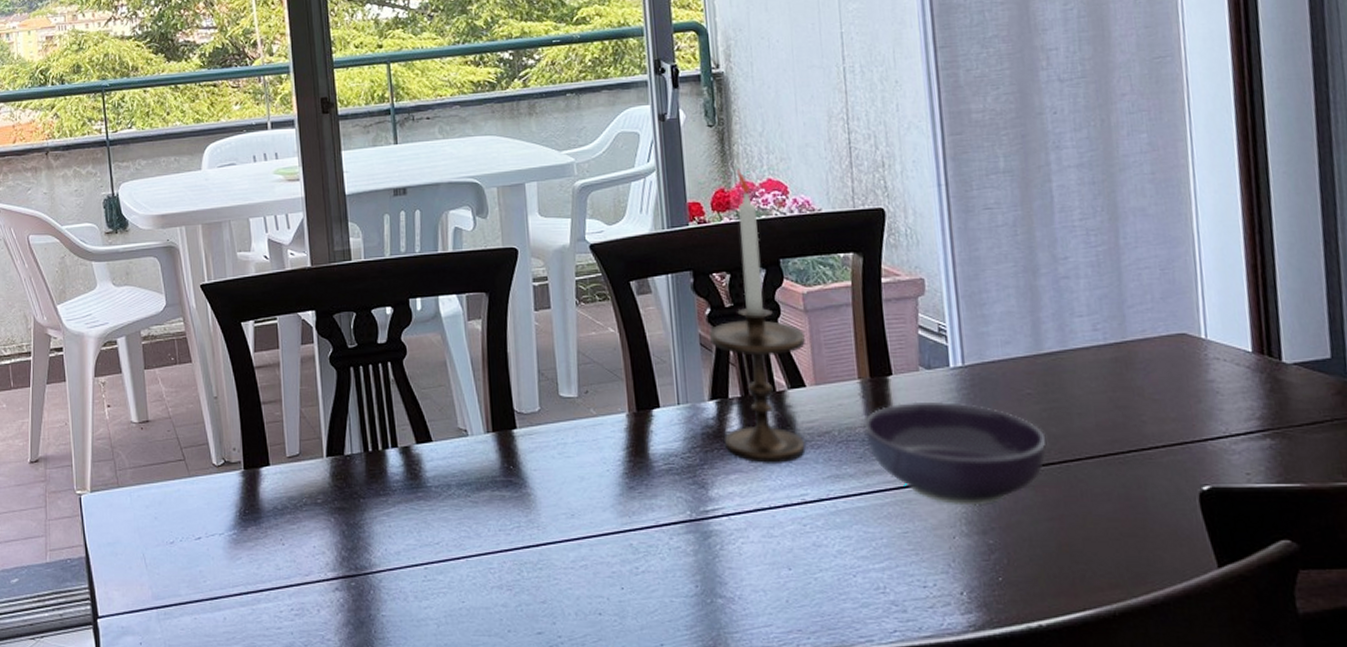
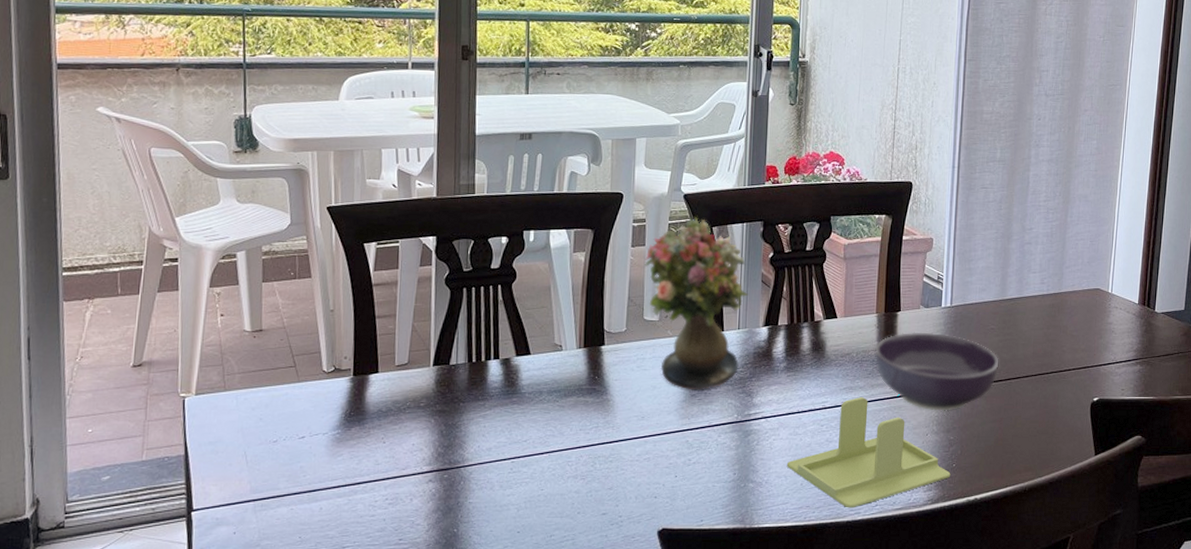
bouquet: none [552,271,686,480] -> present [644,217,749,389]
candlestick: present [709,169,806,462] -> none [770,141,841,376]
napkin holder: none [763,488,998,634] -> present [786,397,951,508]

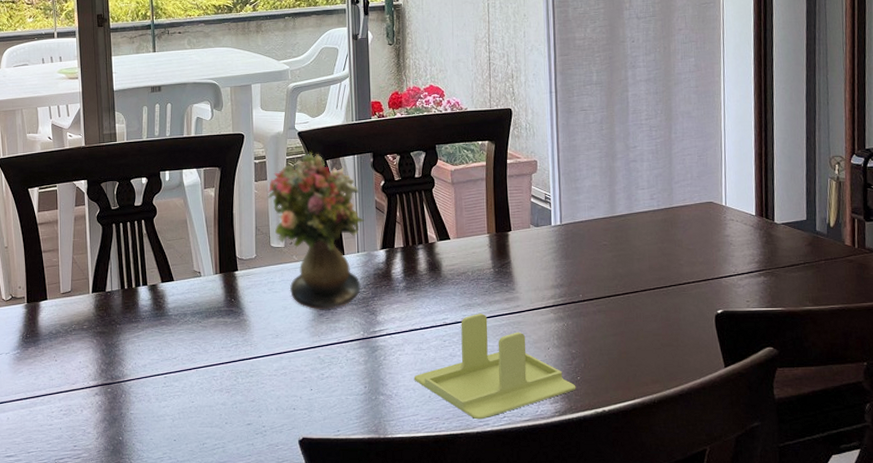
bowl: present [875,332,999,410] -> none [490,250,615,325]

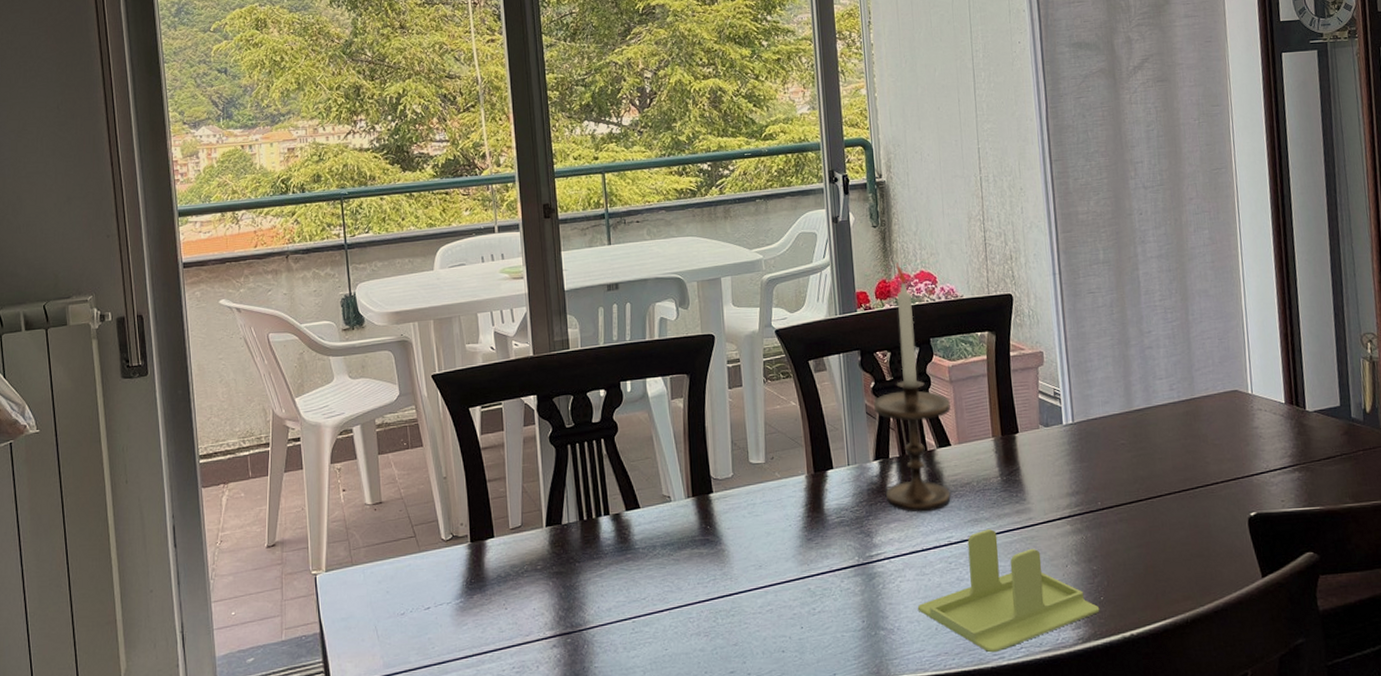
bouquet: present [268,152,365,309] -> none [744,352,855,533]
candlestick: none [383,77,451,295] -> present [874,263,951,512]

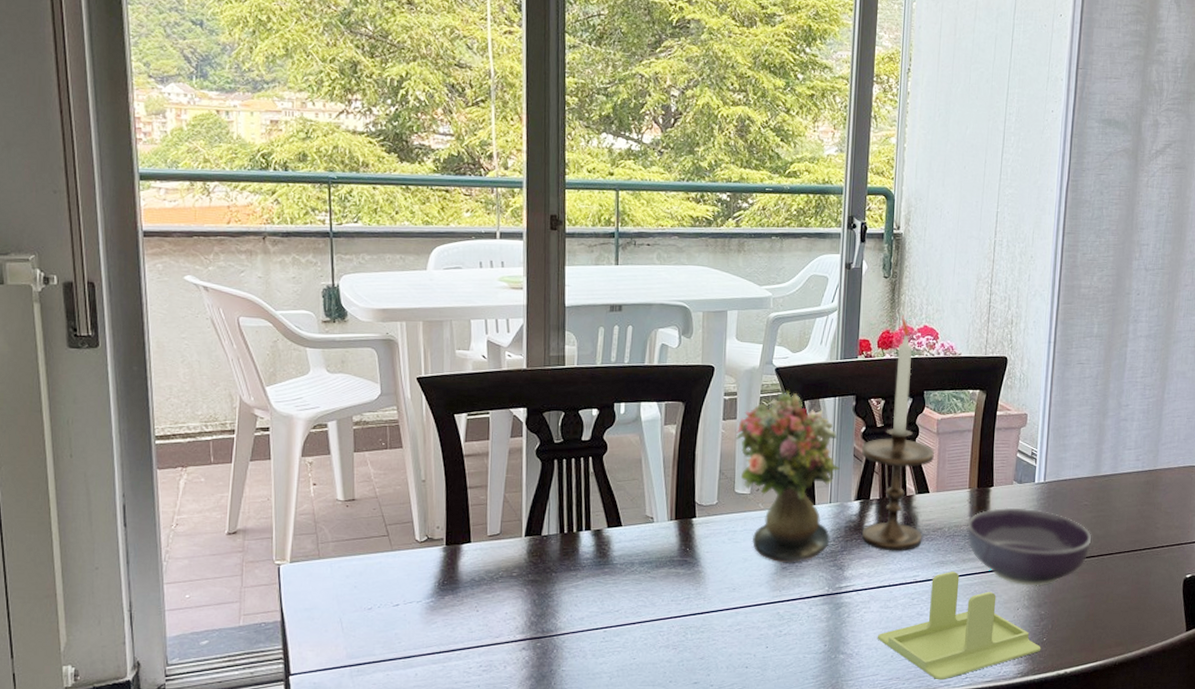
bouquet: none [744,352,855,533] -> present [736,391,841,562]
bowl: none [996,453,1136,538] -> present [967,507,1092,585]

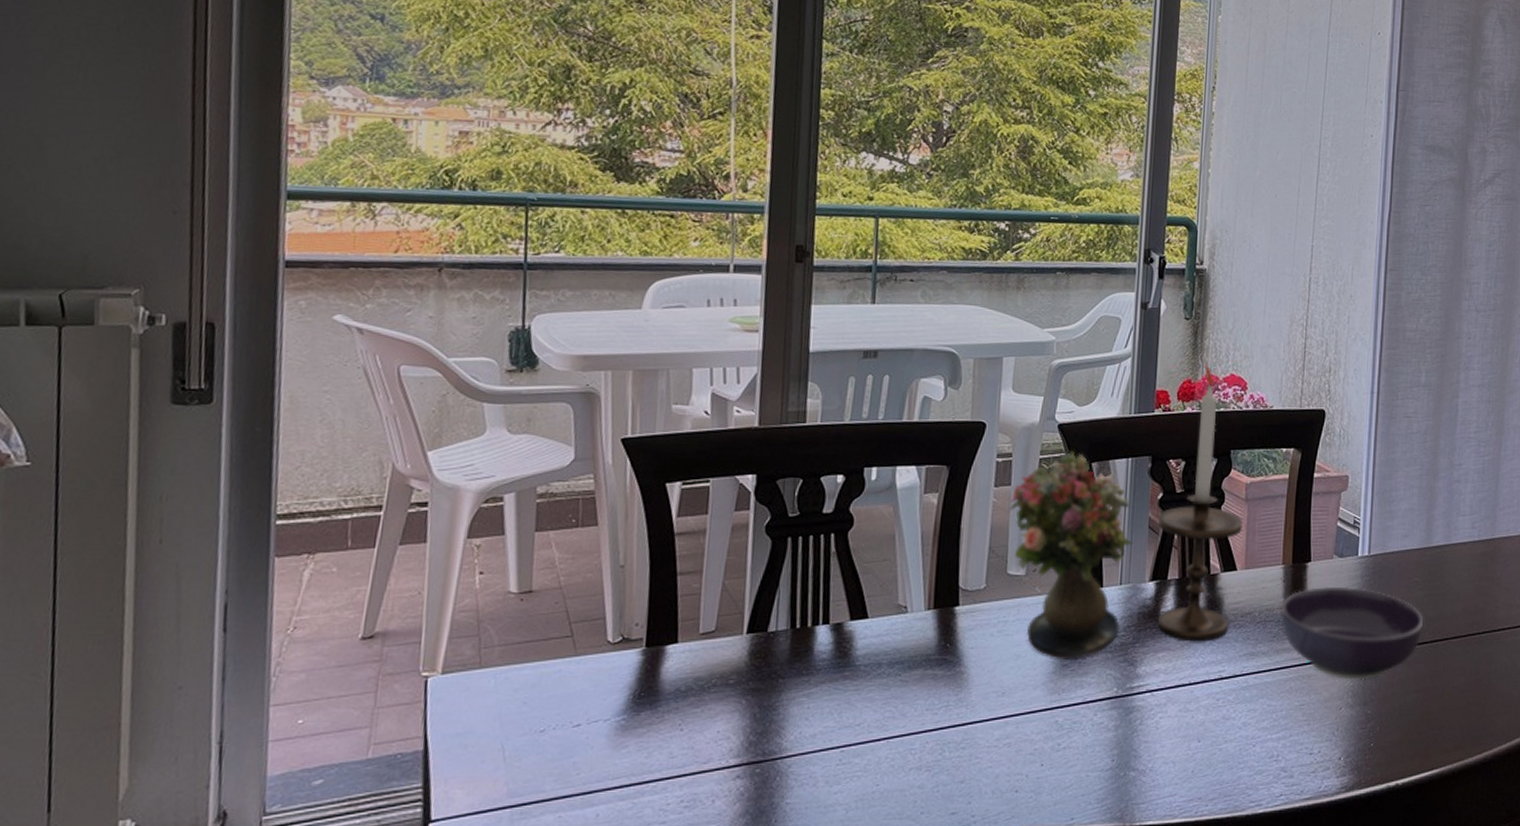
napkin holder: present [877,571,1041,680] -> none [1175,665,1368,800]

